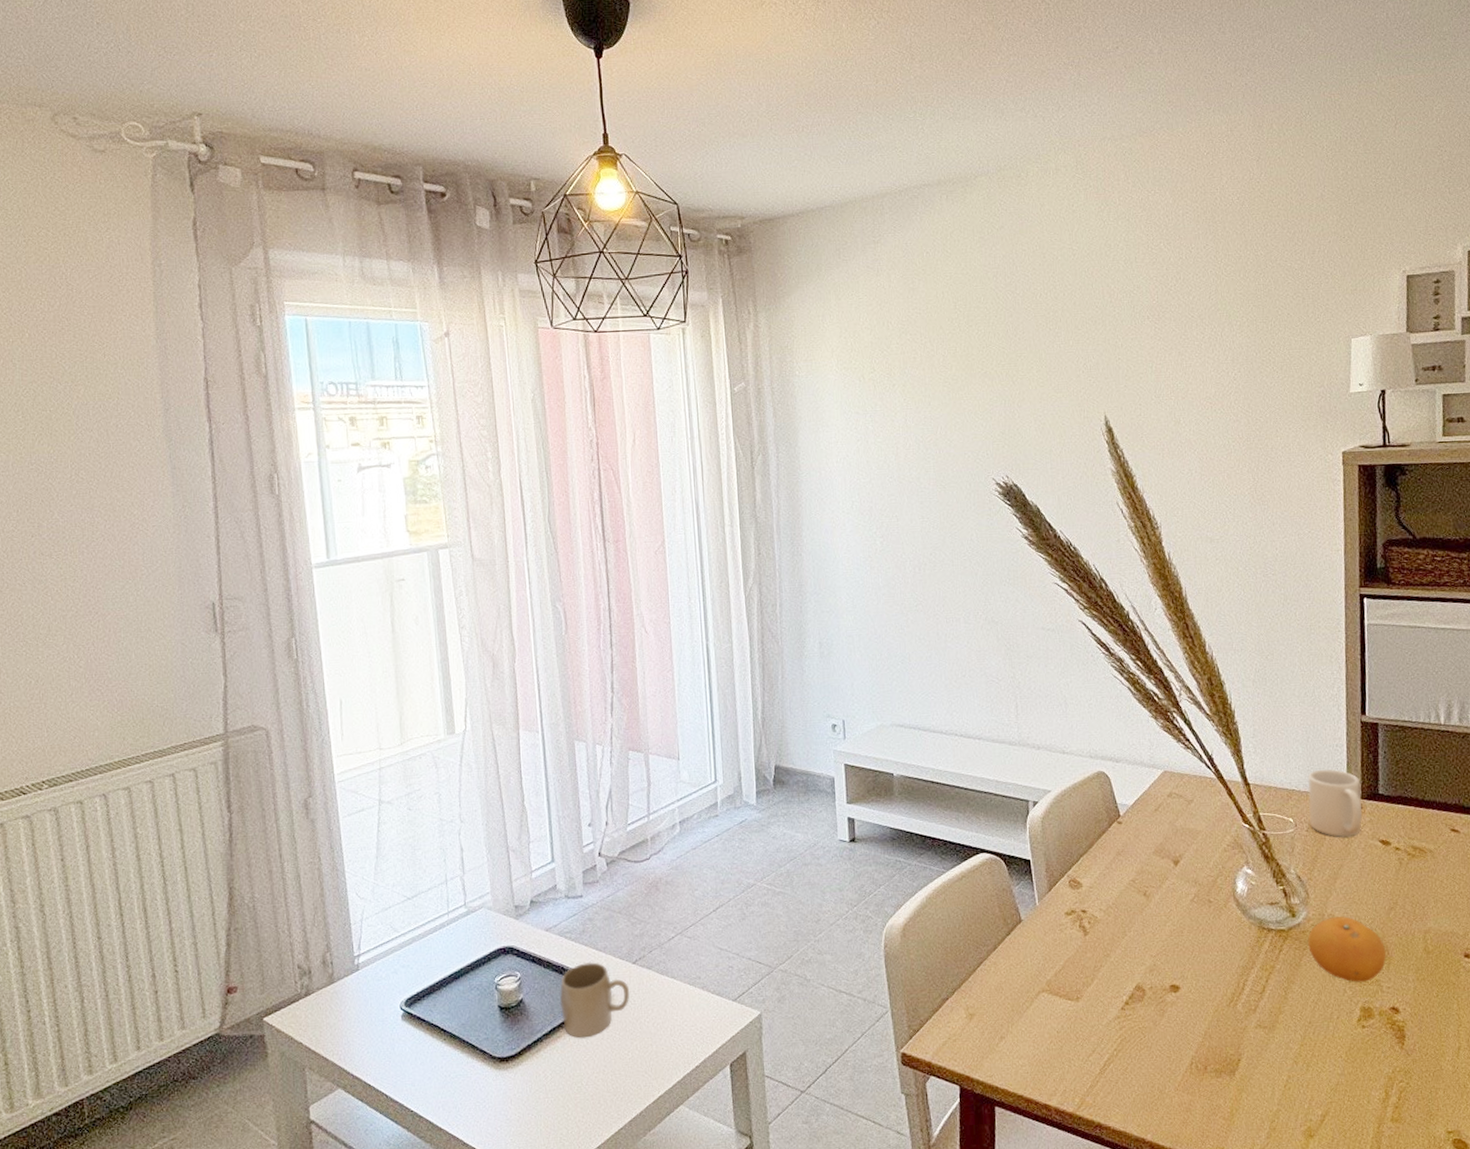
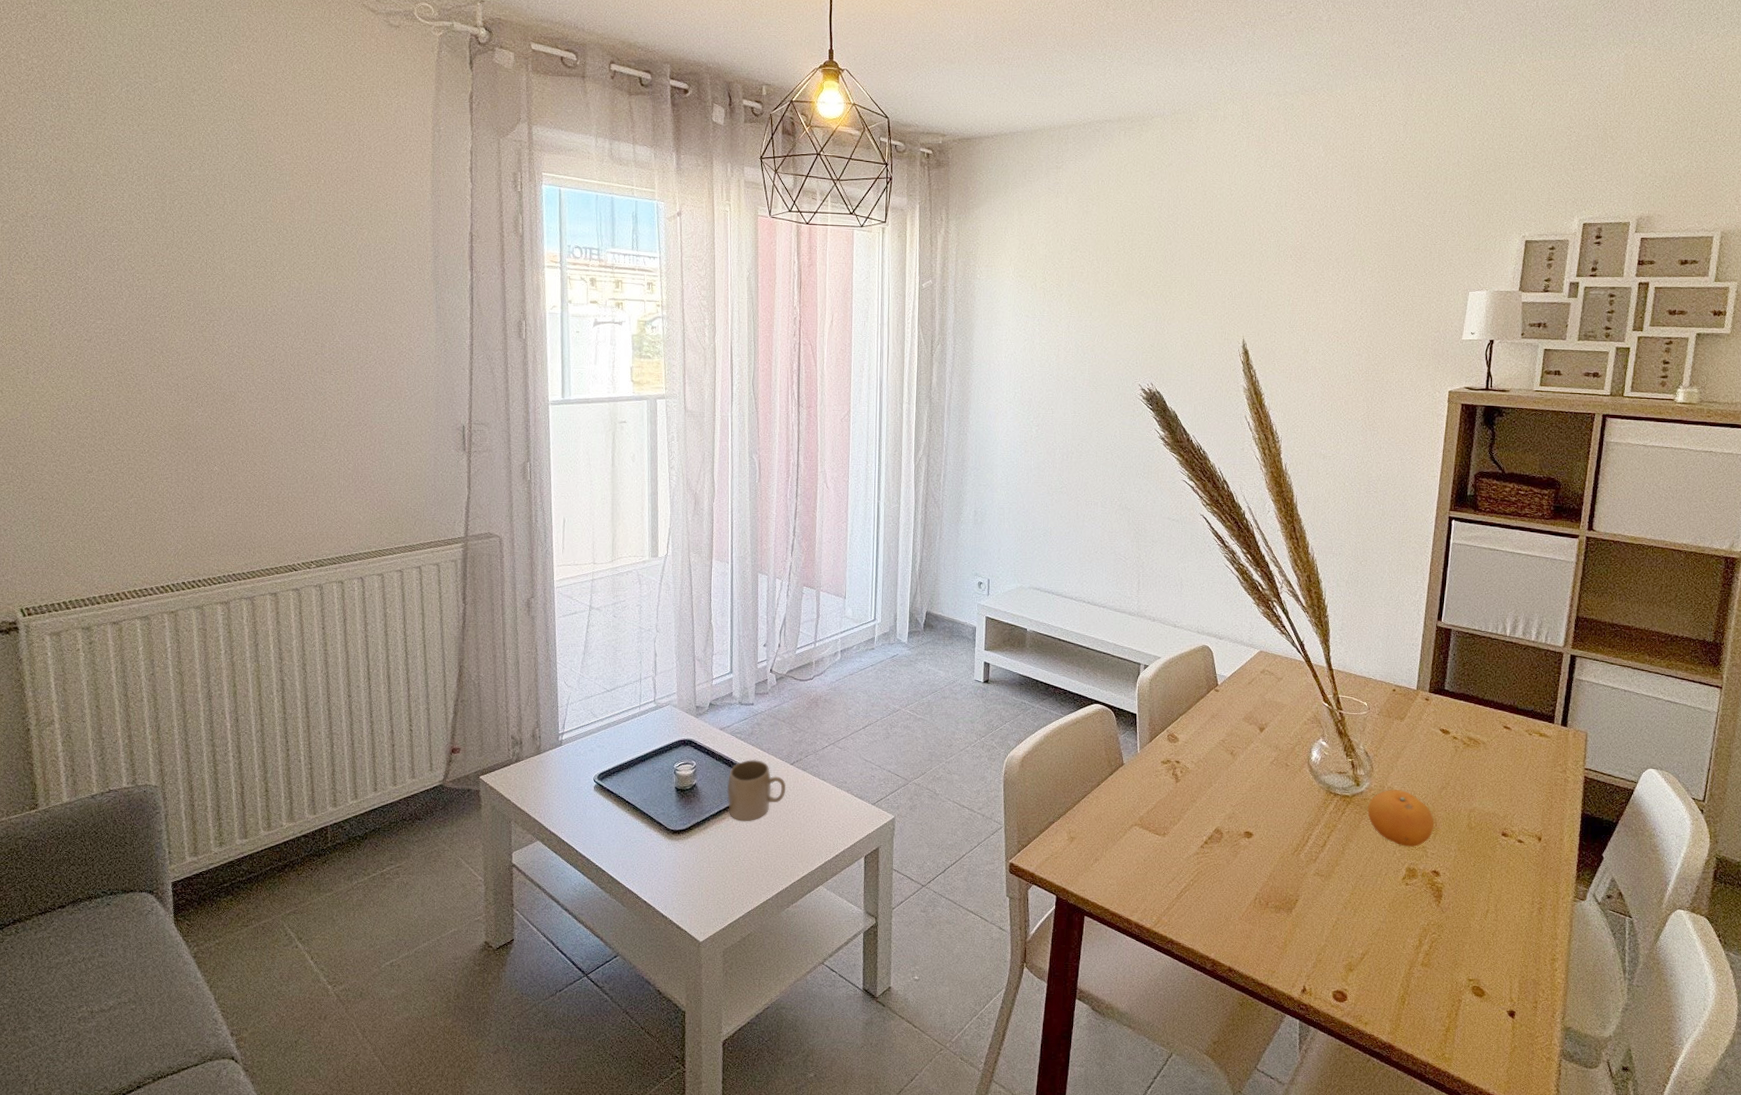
mug: present [1307,769,1363,838] -> none [1381,663,1430,724]

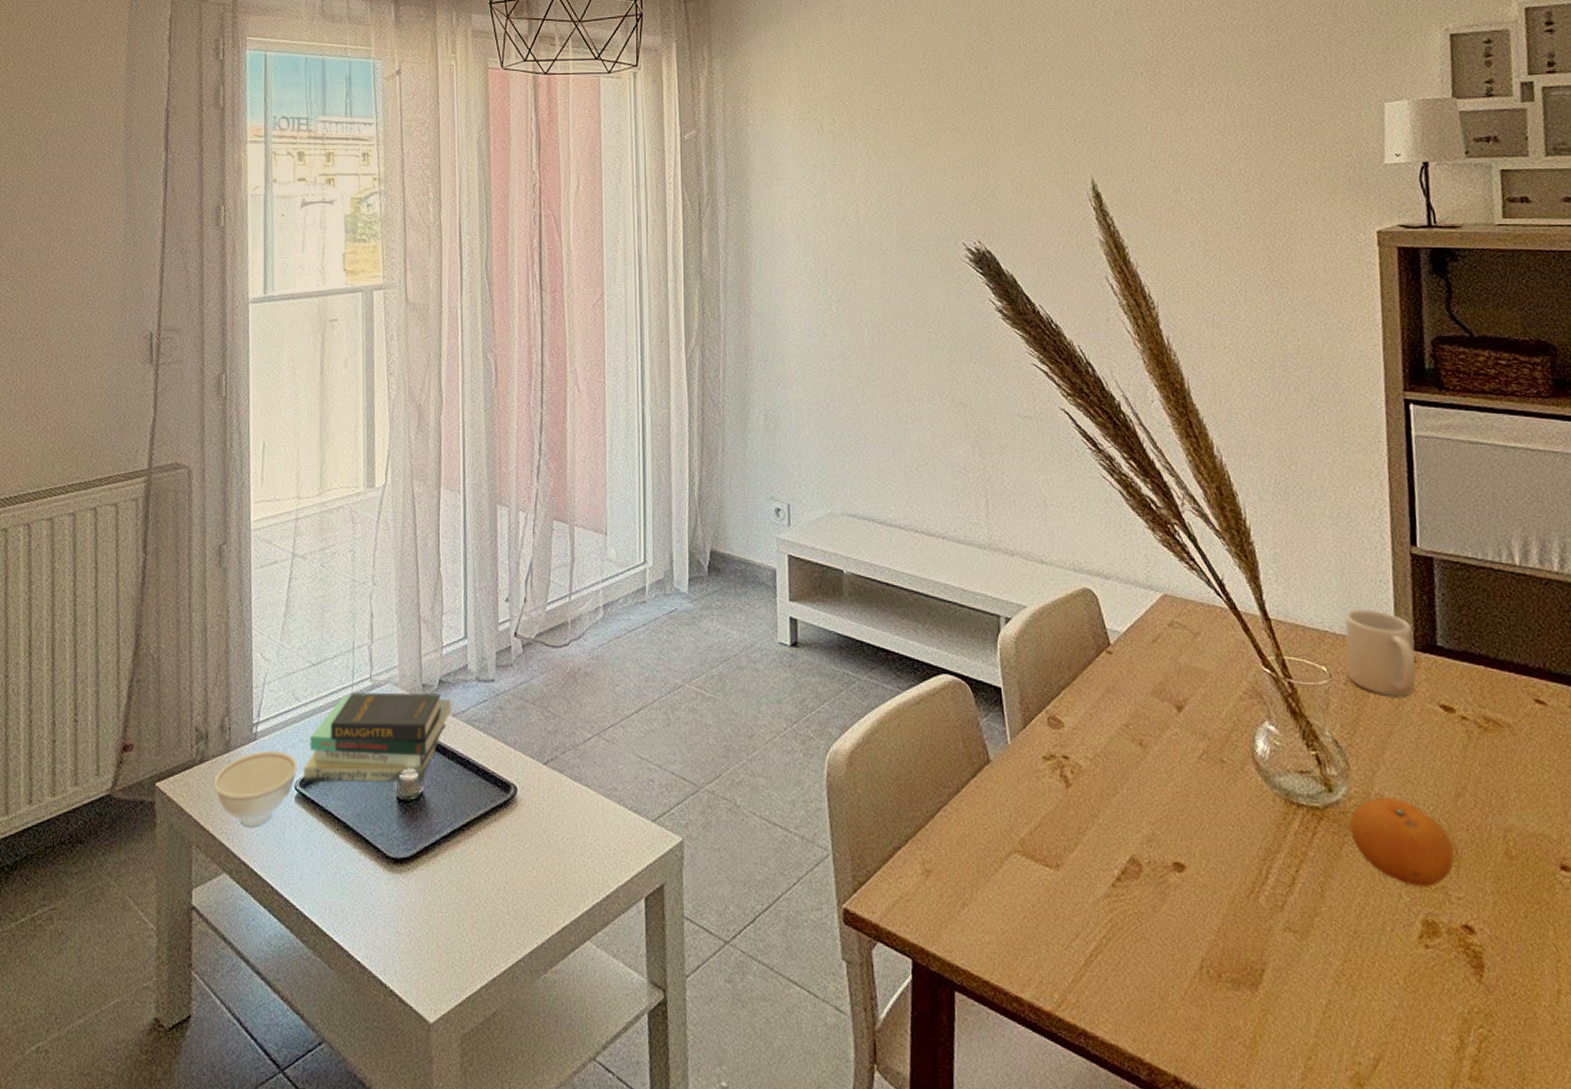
bowl: none [528,753,596,809] -> present [214,751,298,828]
books: none [601,711,719,777] -> present [303,692,451,783]
mug: present [726,760,786,822] -> none [462,758,539,846]
mug: none [1381,663,1430,724] -> present [1343,609,1417,698]

